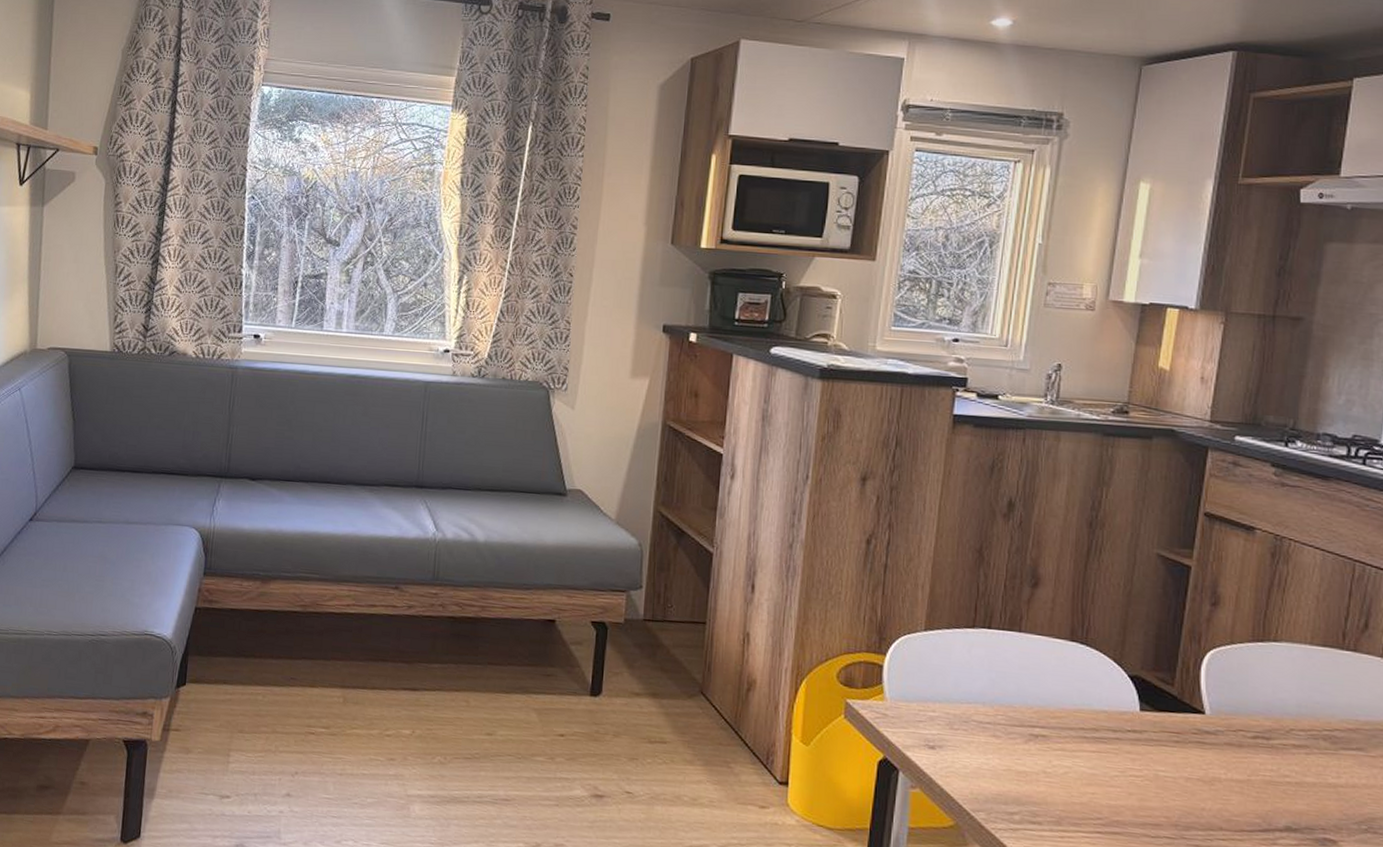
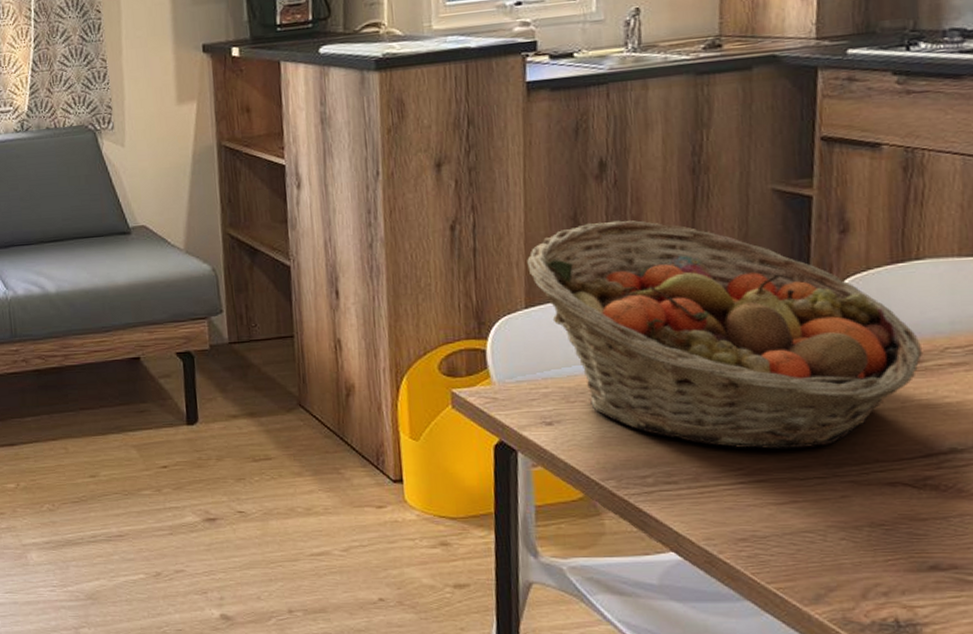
fruit basket: none [932,558,1270,807] -> present [527,220,922,450]

